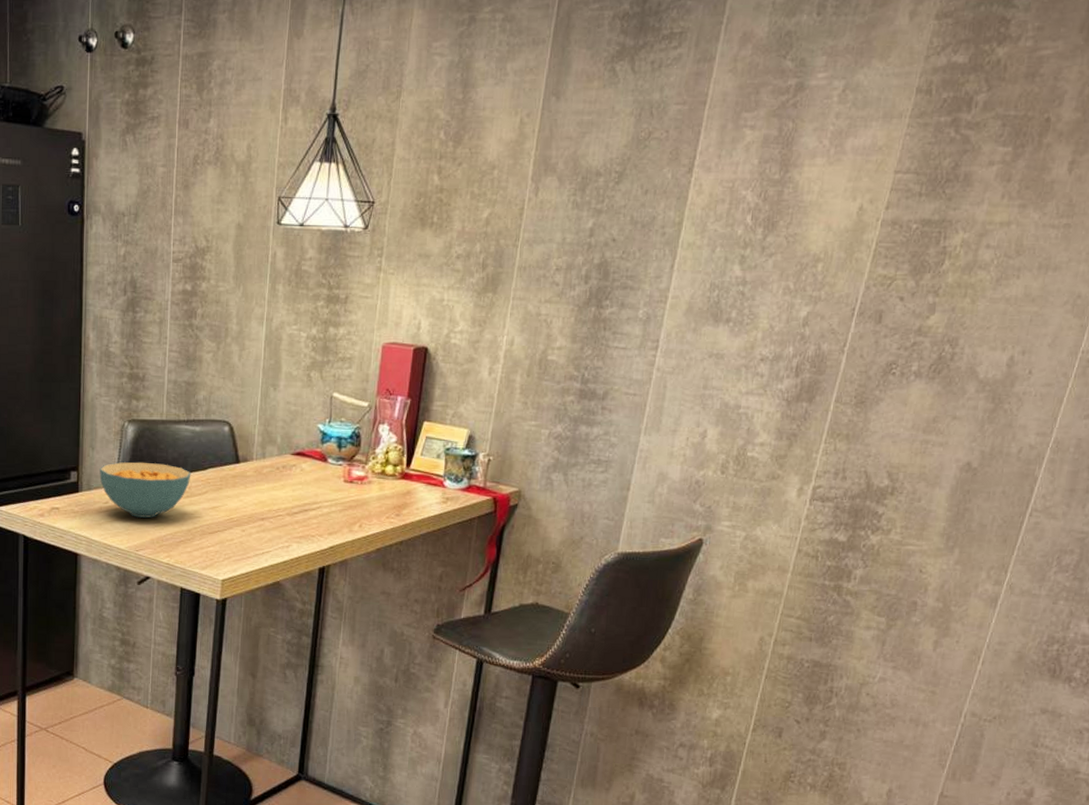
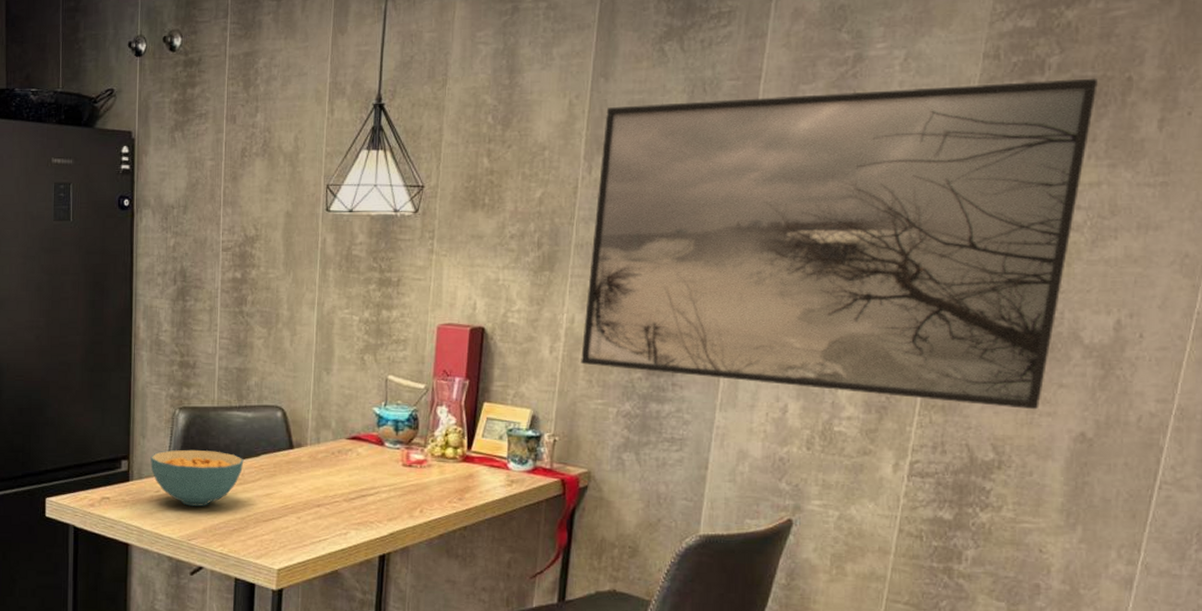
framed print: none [518,117,1020,440] -> present [581,78,1099,410]

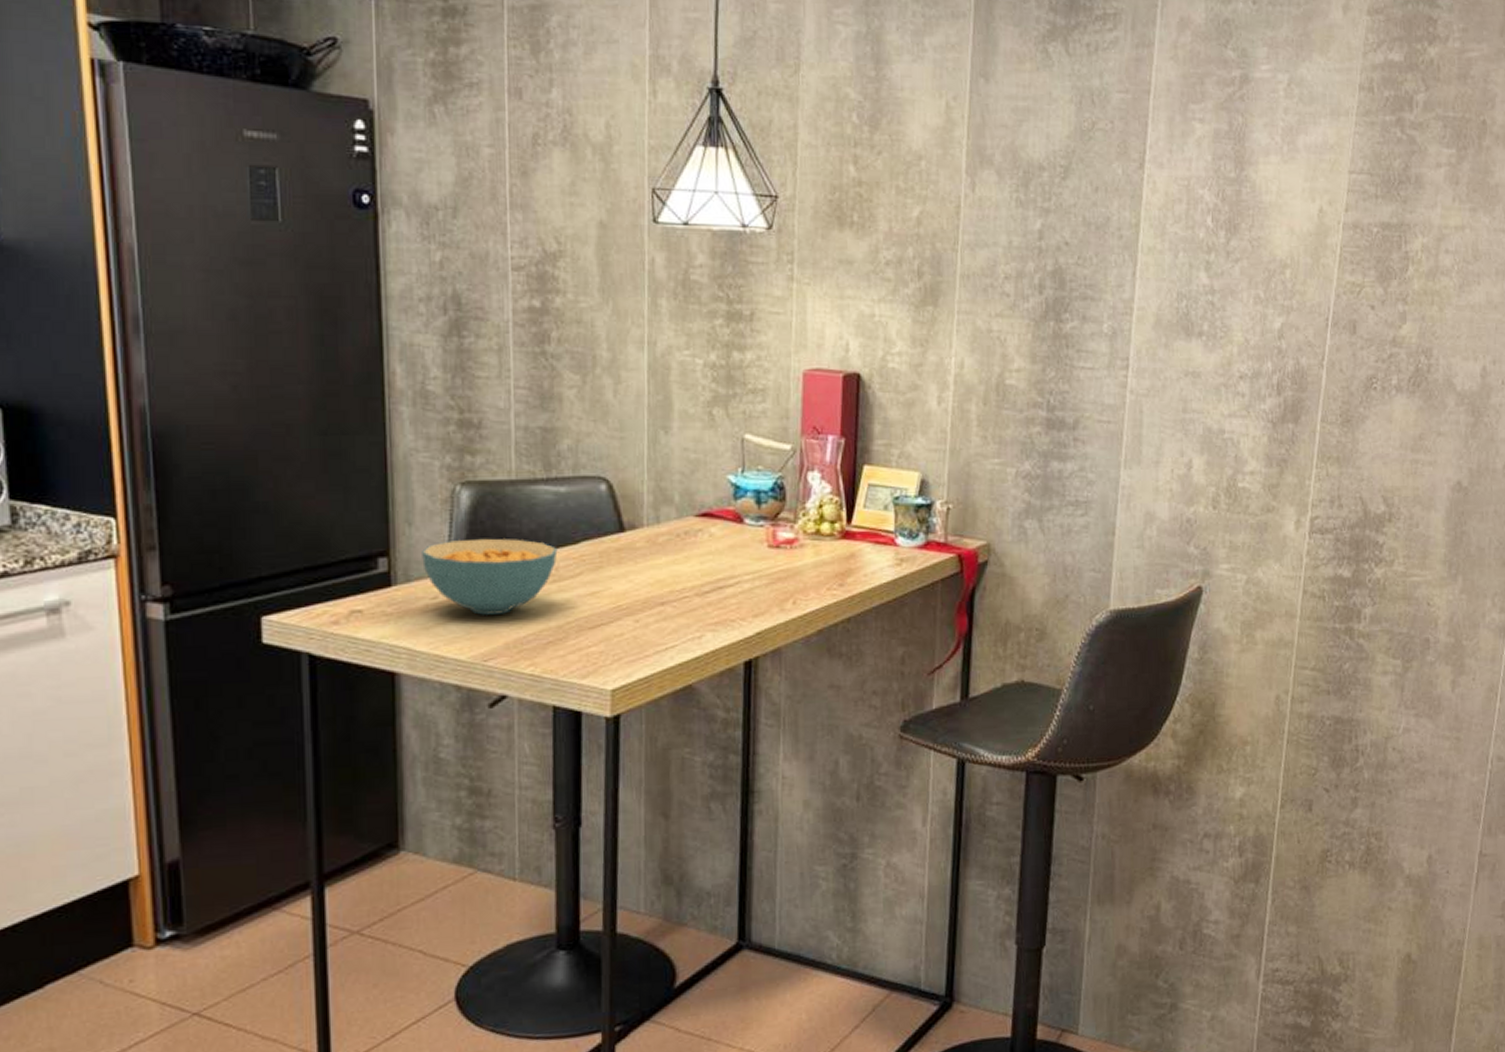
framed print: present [581,78,1099,410] -> none [973,113,1459,460]

